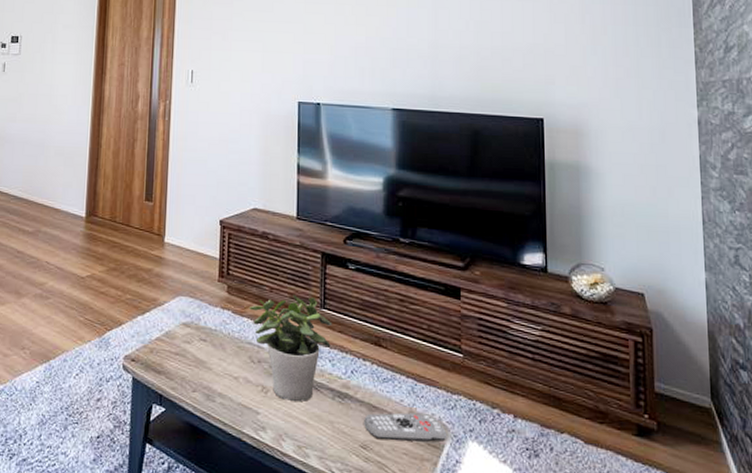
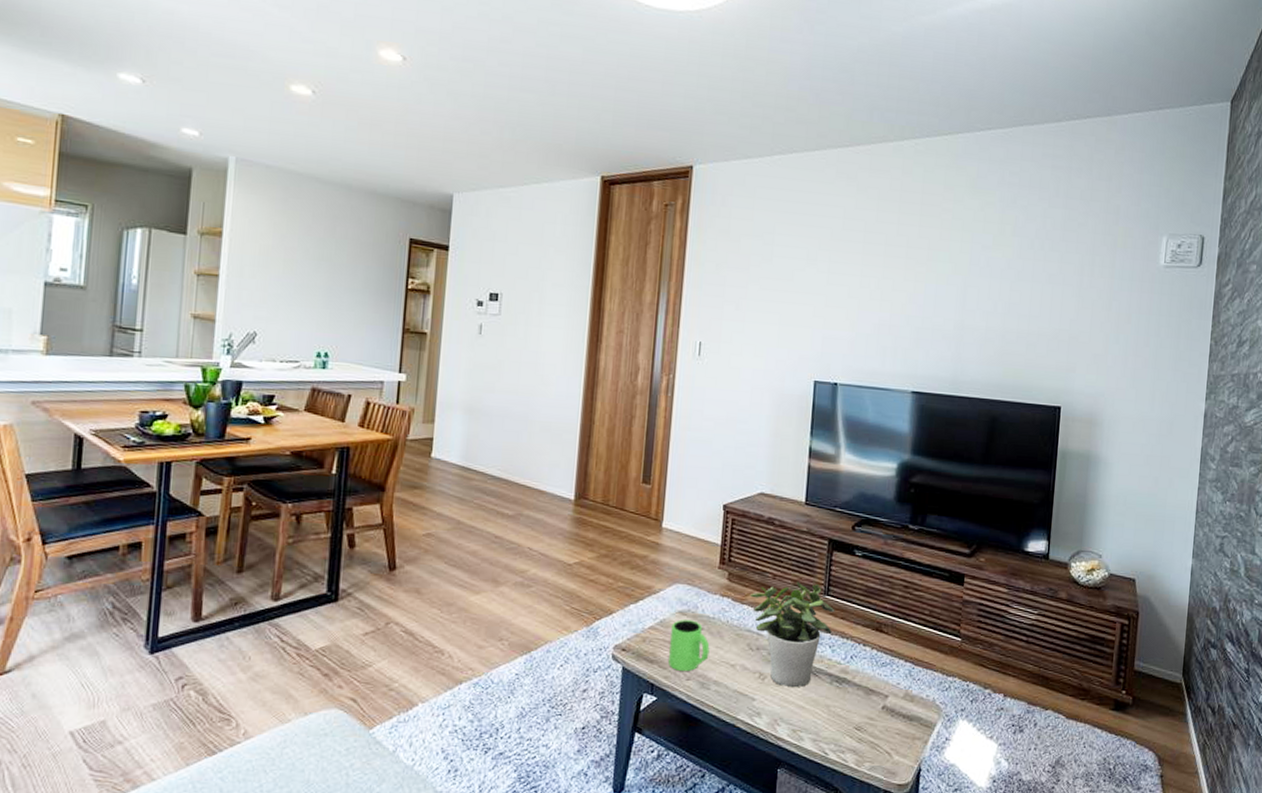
mug: none [175,331,213,384] -> present [668,620,710,672]
remote control: present [363,412,448,442] -> none [859,694,940,722]

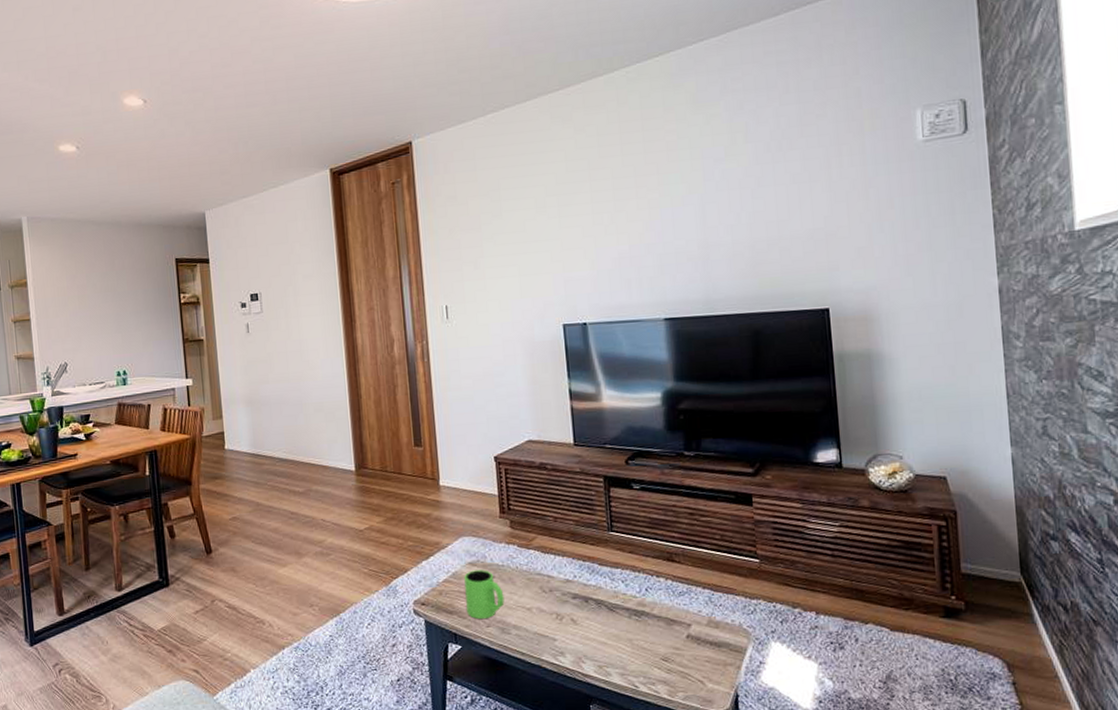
potted plant: present [749,581,835,688] -> none [534,520,622,625]

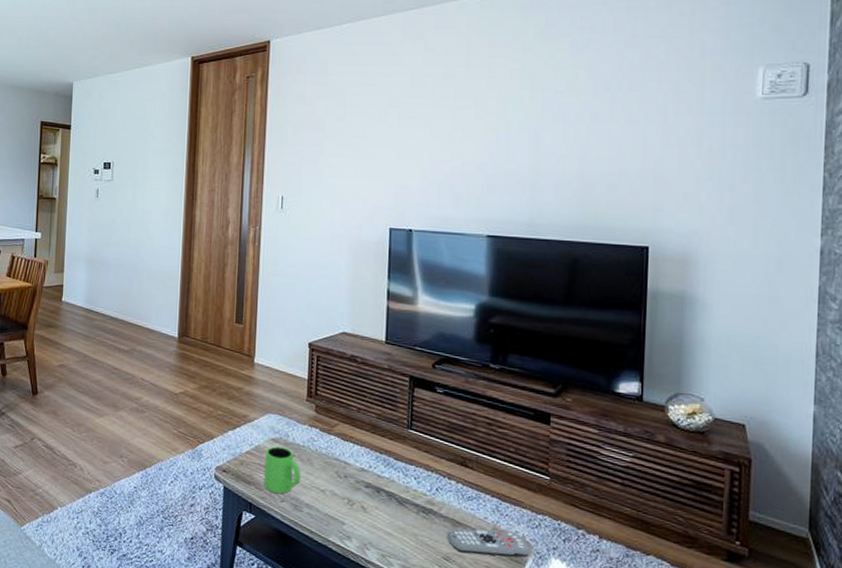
remote control: none [662,620,749,651] -> present [446,528,531,558]

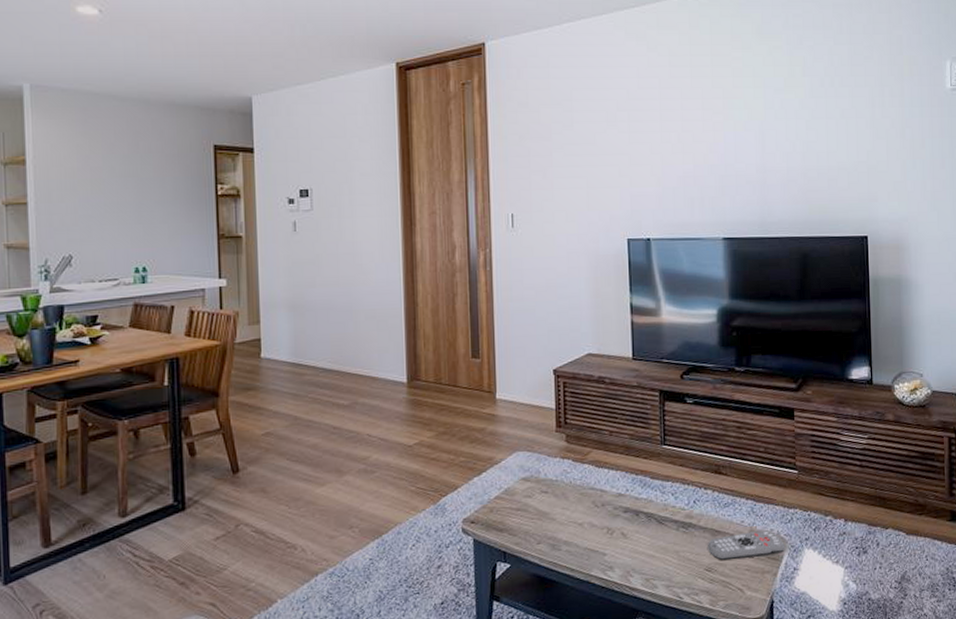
mug: present [264,446,301,494] -> none [517,485,556,537]

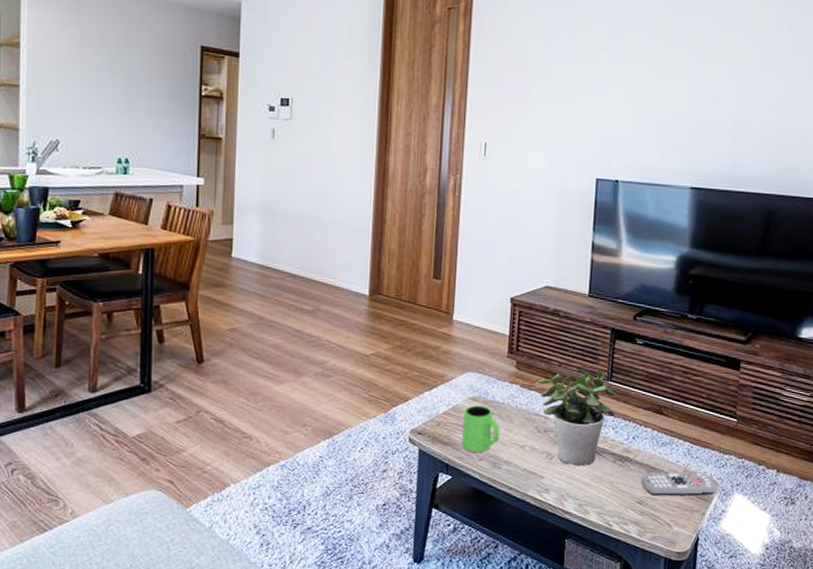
mug: none [517,485,556,537] -> present [462,405,500,453]
potted plant: none [589,434,673,539] -> present [536,368,618,466]

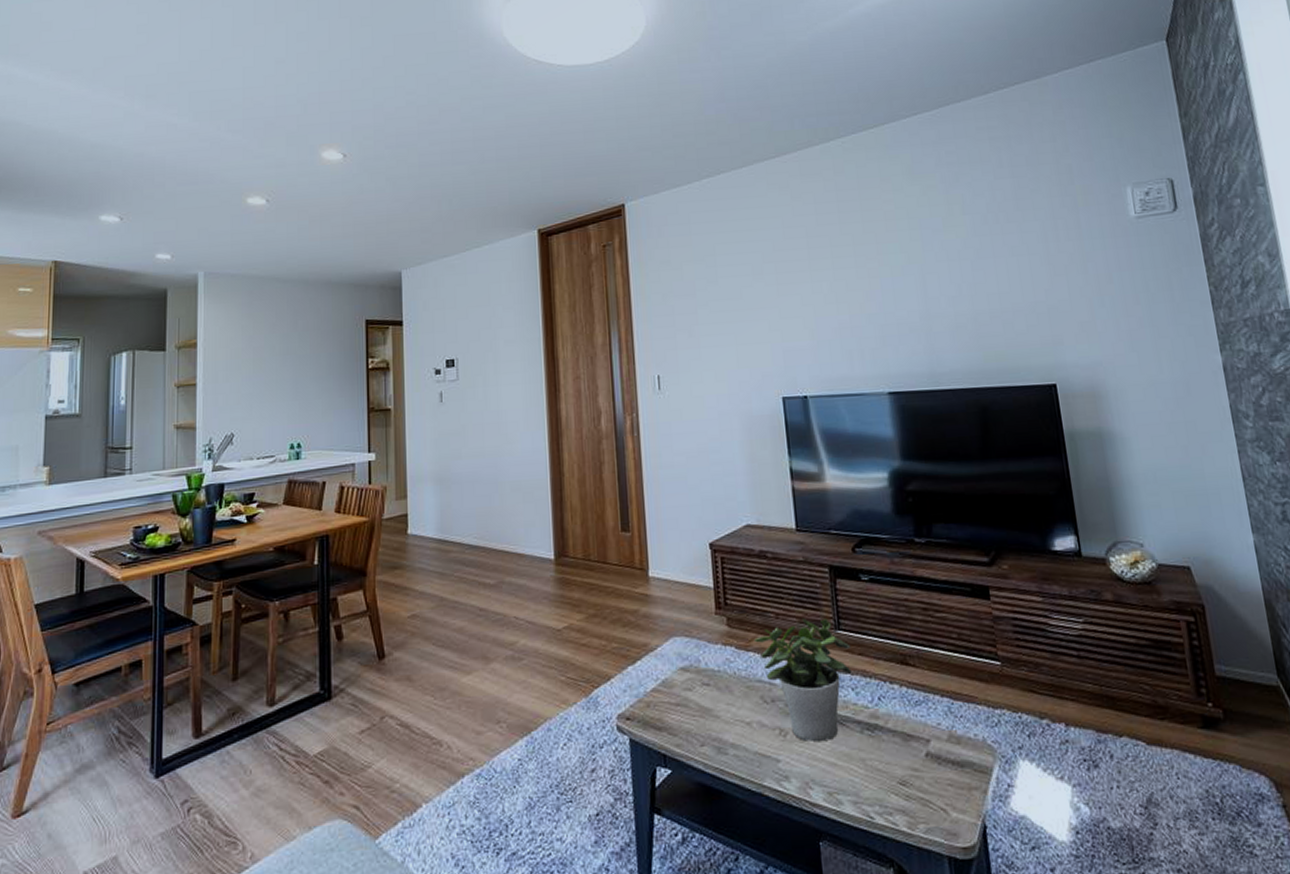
mug: present [462,405,500,453] -> none [675,676,721,737]
remote control: present [640,471,717,496] -> none [898,734,995,773]

